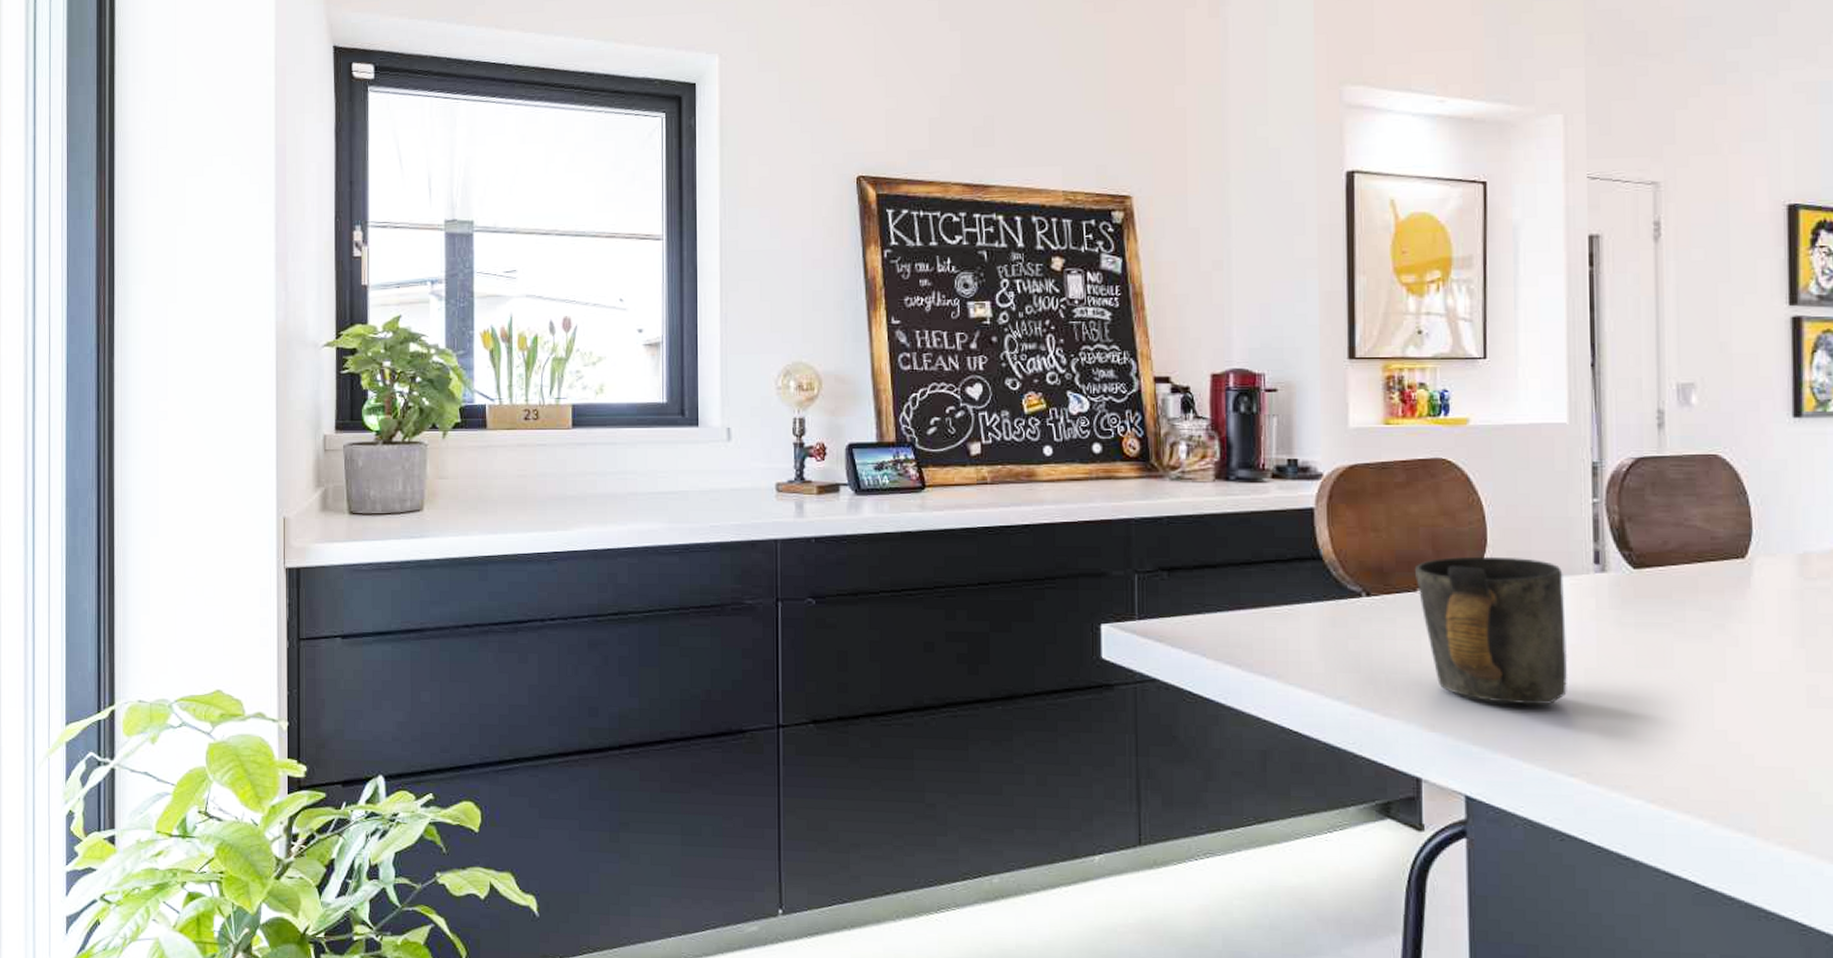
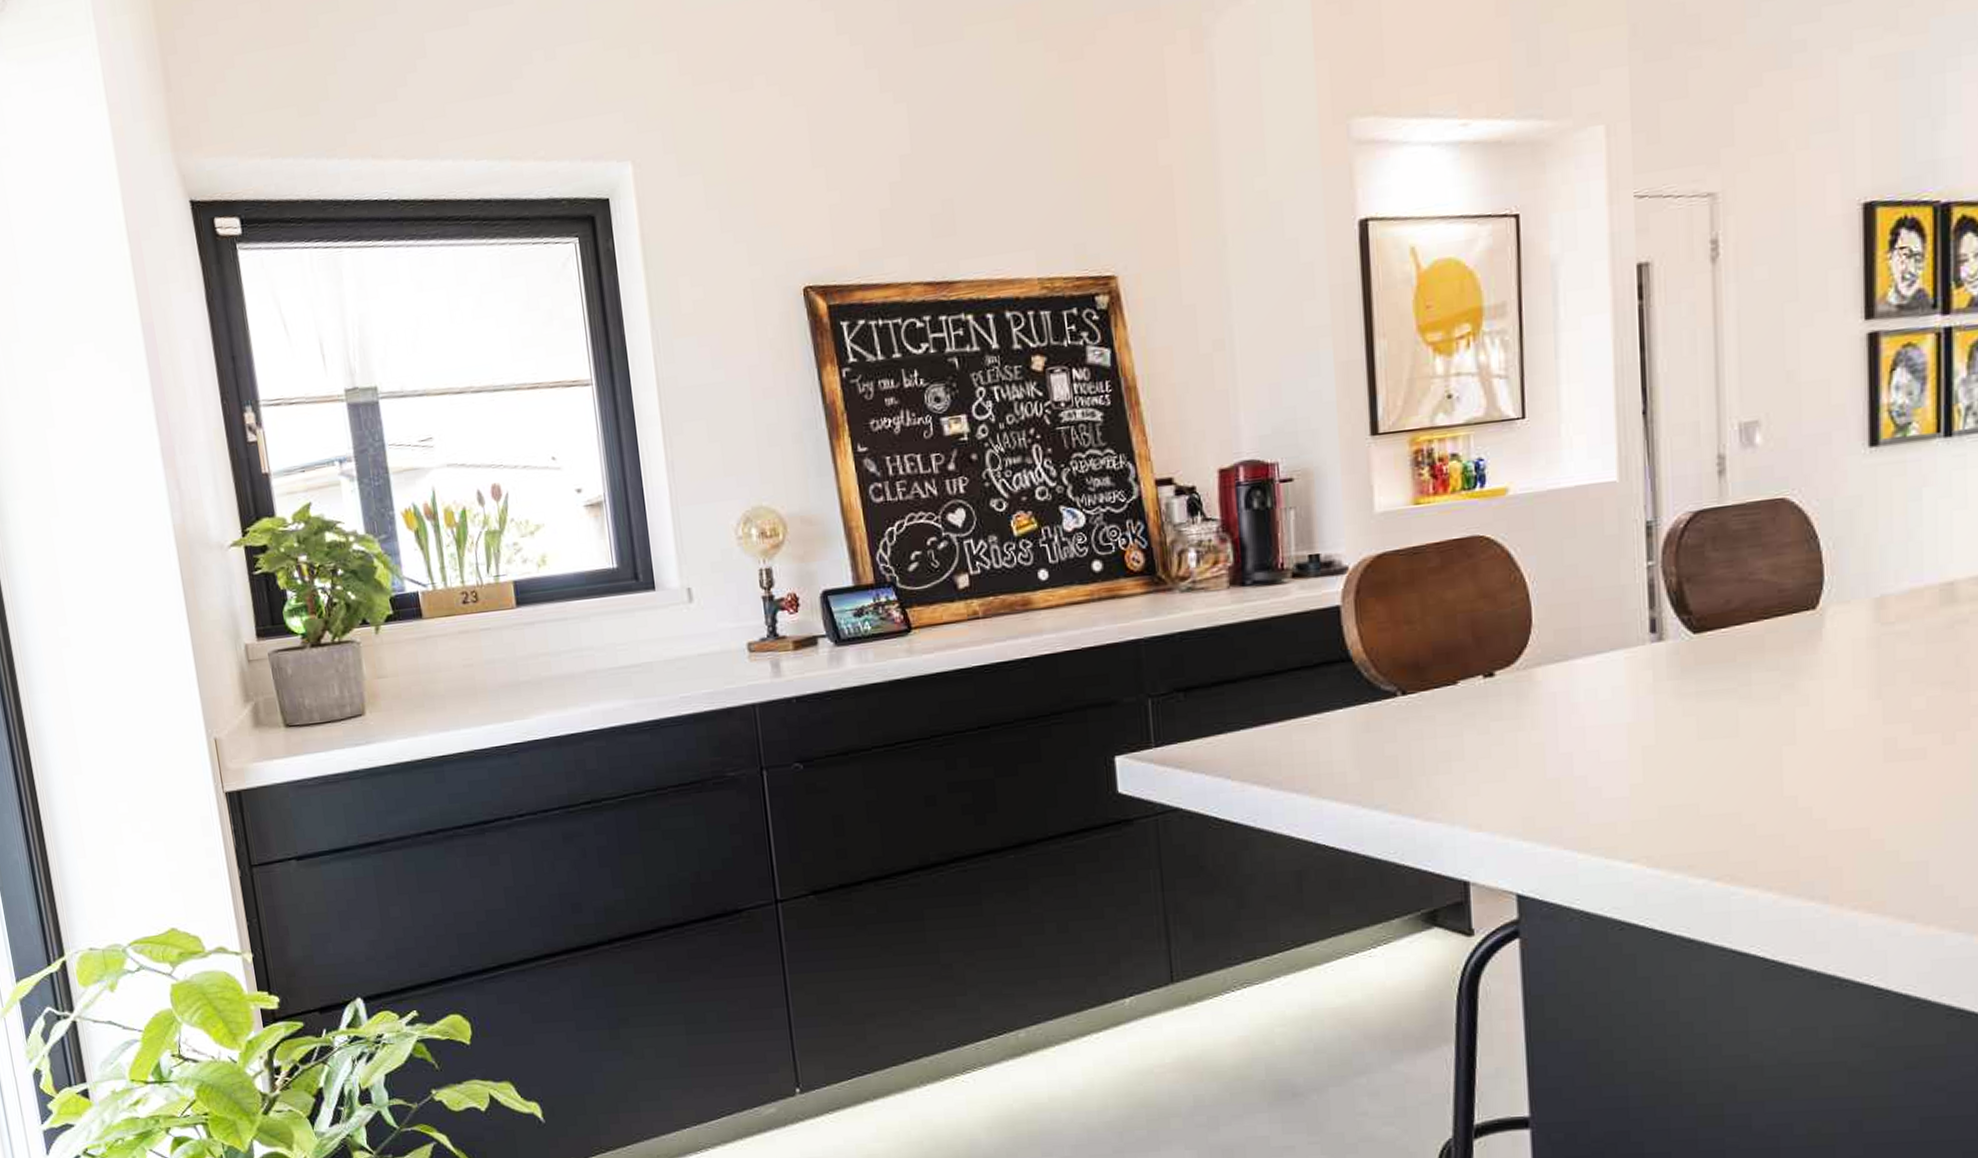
mug: present [1415,556,1568,705] -> none [1454,635,1625,794]

